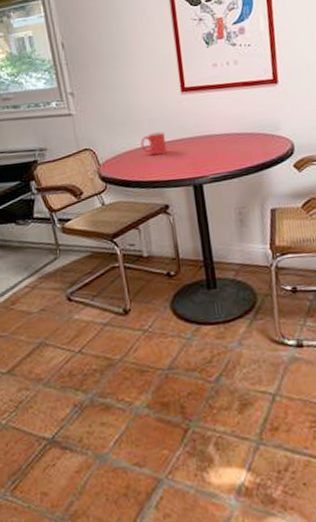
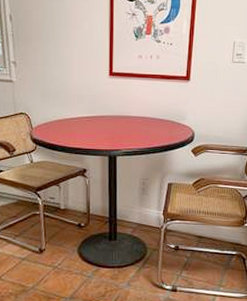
mug: present [140,131,168,156] -> none [69,106,91,127]

